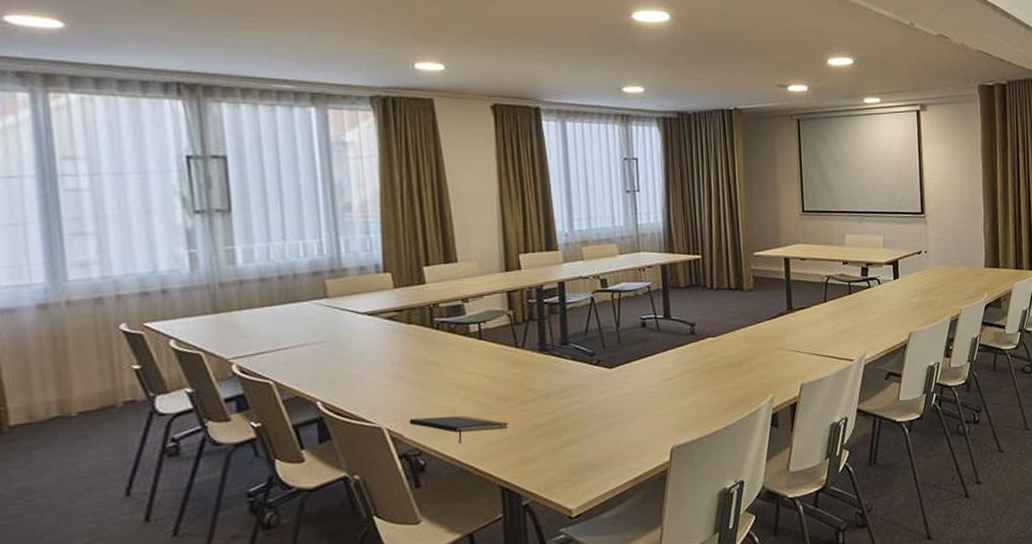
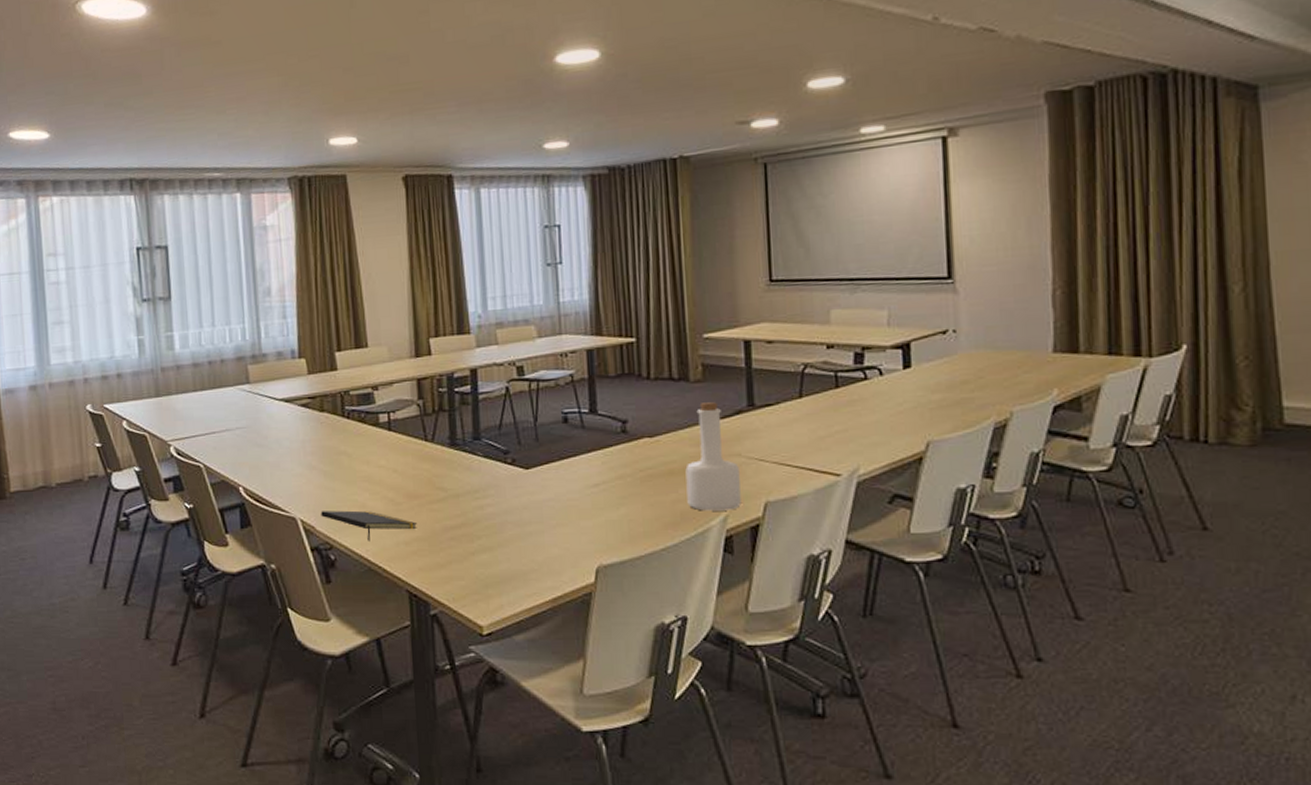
bottle: none [741,307,784,394] -> present [685,402,741,511]

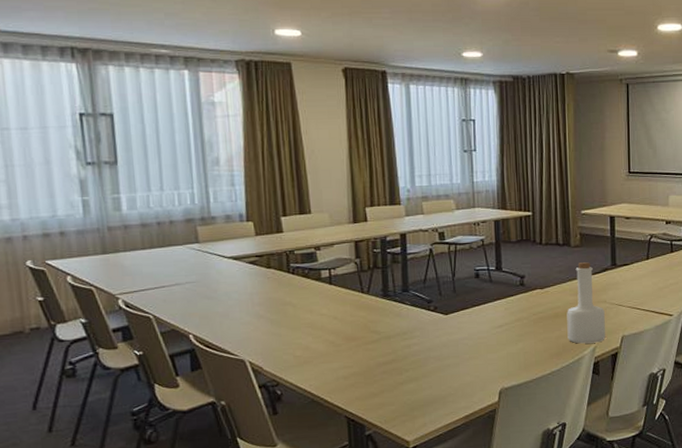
notepad: present [320,510,417,541] -> none [268,352,354,377]

